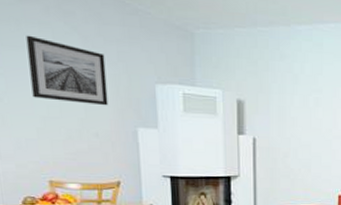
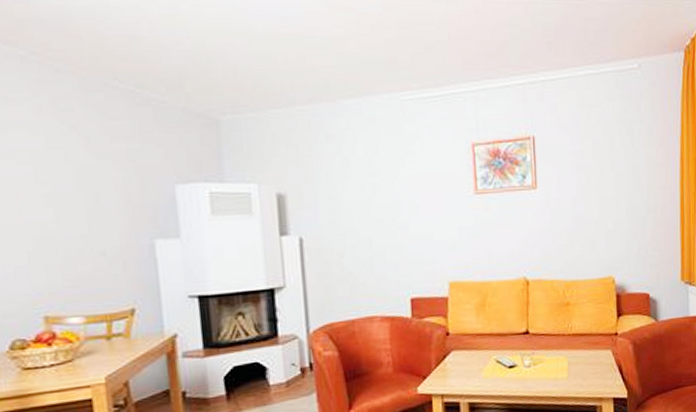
wall art: present [26,35,108,106] -> none [13,140,117,217]

